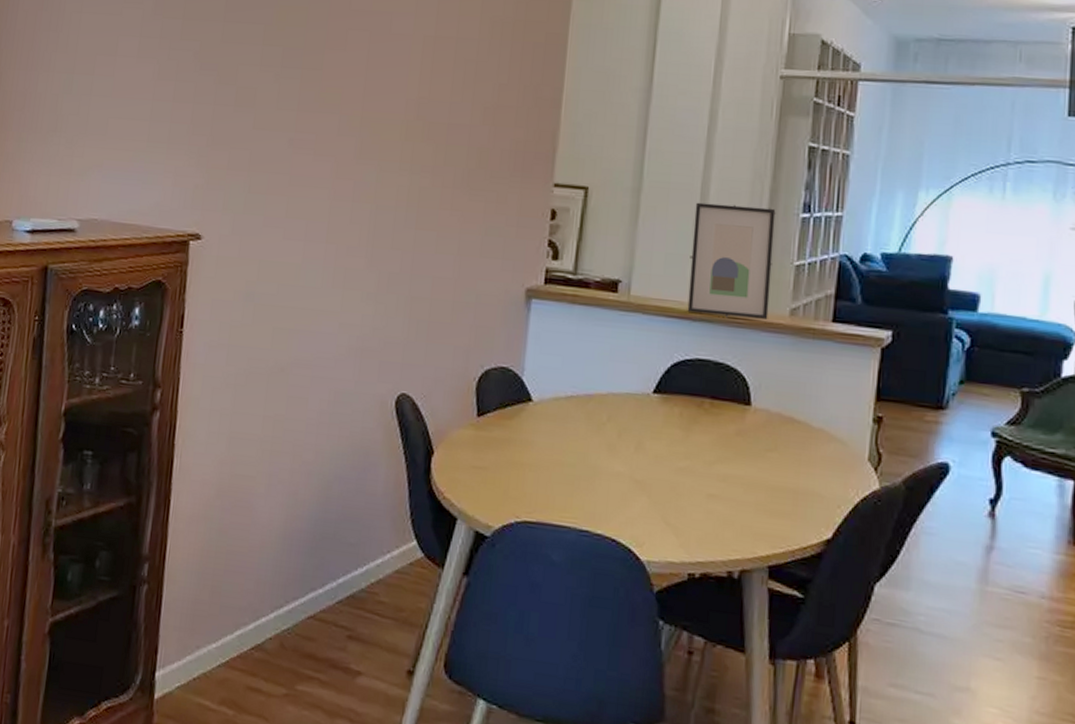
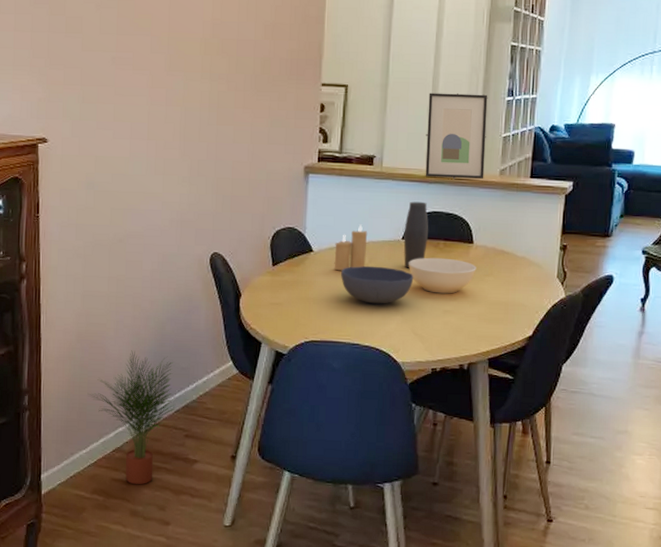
potted plant: none [225,514,339,699] -> present [88,350,176,485]
candle: none [559,369,607,430] -> present [334,224,368,271]
bowl: none [568,425,668,479] -> present [341,265,414,304]
vase: none [654,343,690,433] -> present [403,201,429,268]
bowl: none [660,420,755,472] -> present [408,257,477,294]

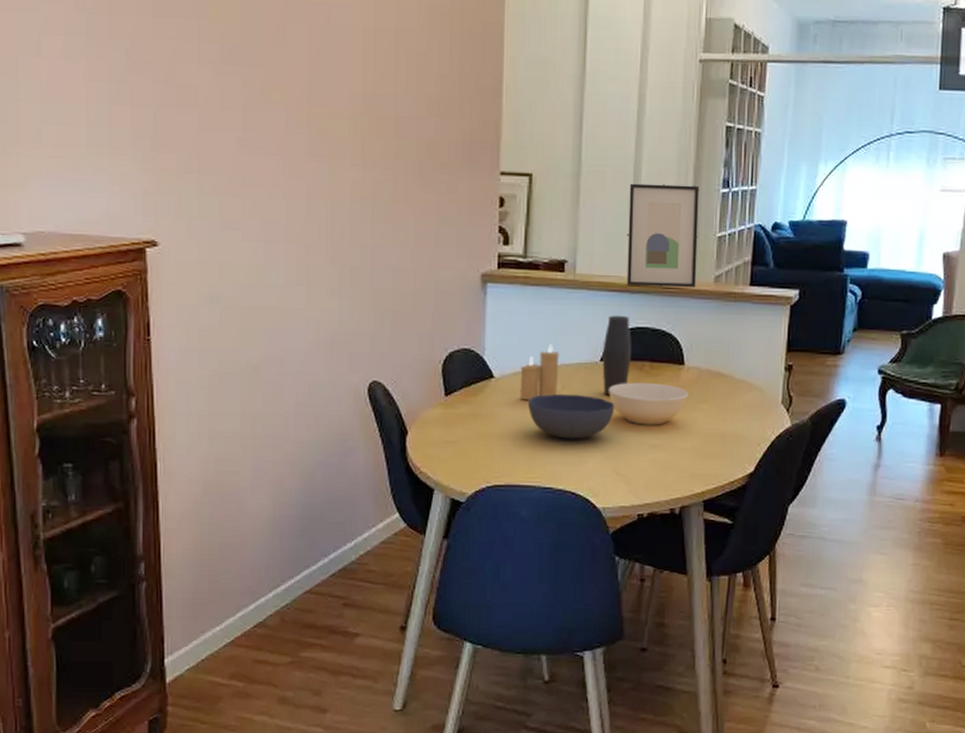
potted plant: present [88,350,176,485] -> none [221,503,331,666]

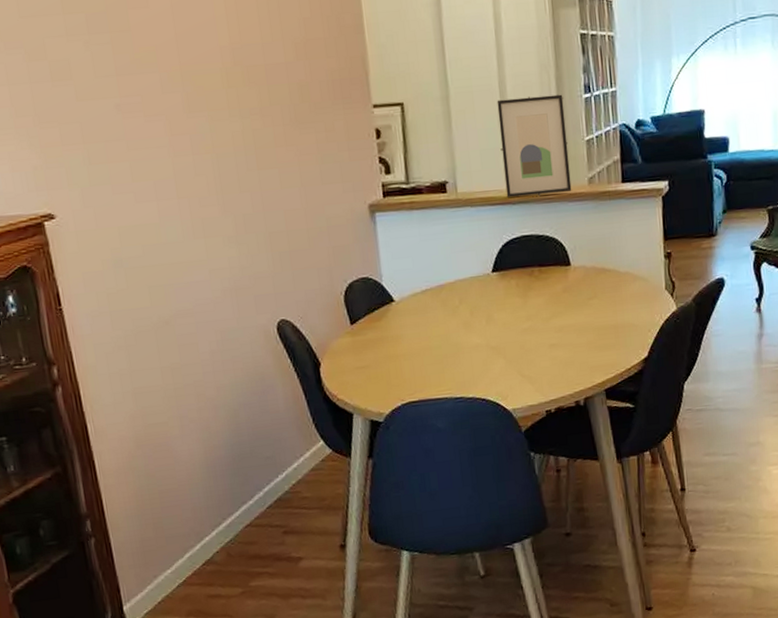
candle: present [519,343,560,401] -> none [417,262,456,319]
bowl: present [528,393,615,439] -> none [430,306,512,350]
vase: present [602,315,632,396] -> none [492,226,521,304]
bowl: present [608,382,689,425] -> none [502,286,578,327]

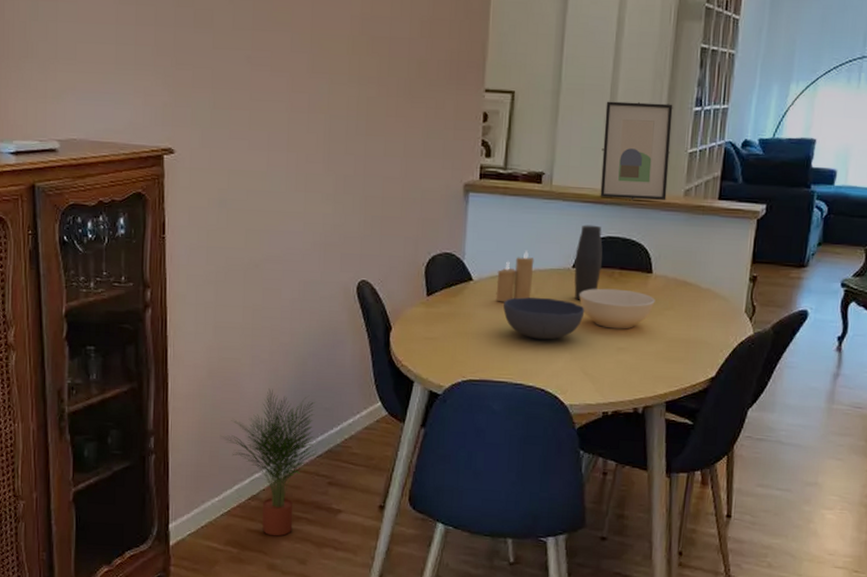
potted plant: none [161,446,267,598] -> present [221,388,318,537]
candle: none [417,262,456,319] -> present [496,250,534,302]
bowl: none [430,306,512,350] -> present [503,296,585,340]
vase: none [492,226,521,304] -> present [574,225,603,300]
bowl: none [502,286,578,327] -> present [579,288,655,329]

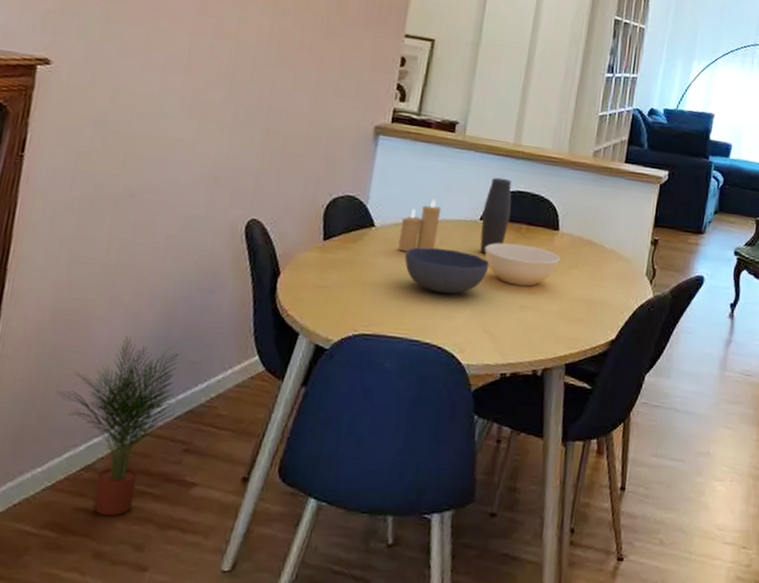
picture frame: present [600,101,673,201] -> none [512,59,587,159]

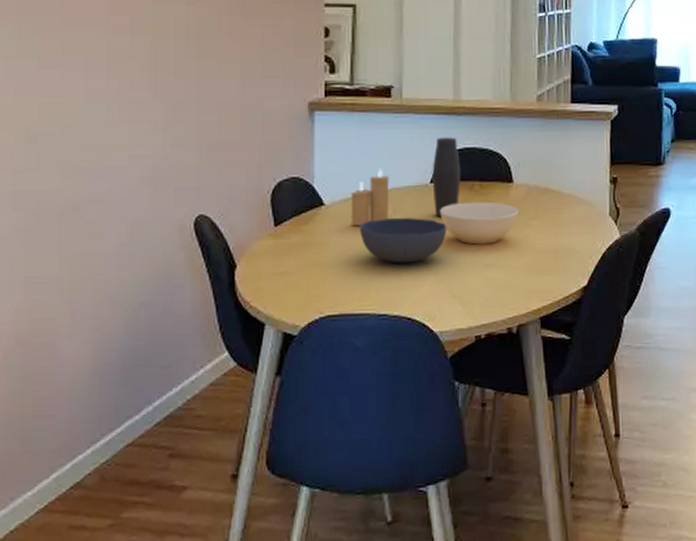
potted plant: present [57,336,181,516] -> none [34,349,155,531]

